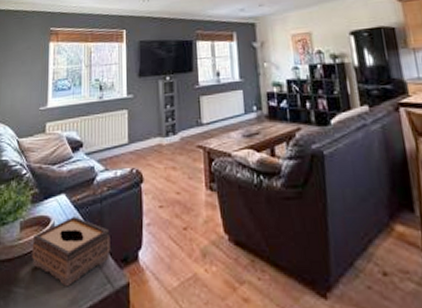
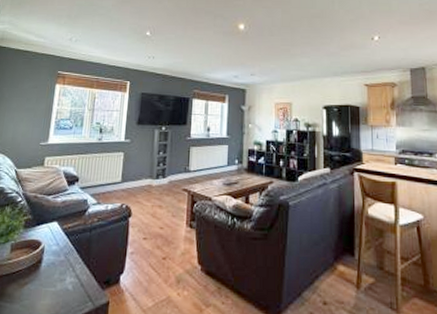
tissue box: present [32,217,110,287] -> none [19,242,96,303]

